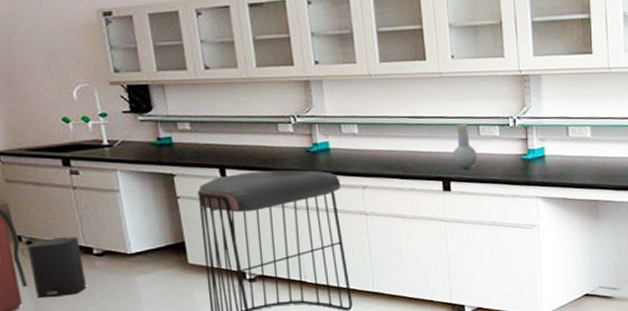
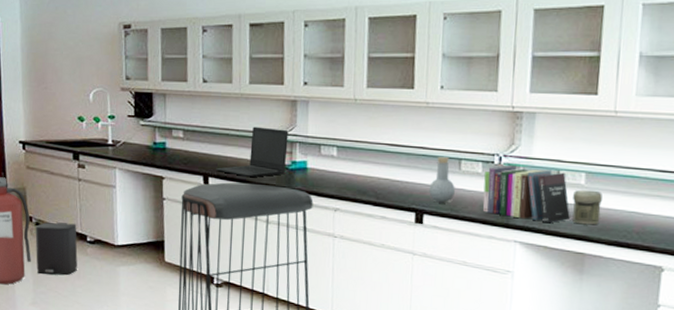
laptop: none [232,111,307,165] -> present [216,126,289,178]
books: none [502,126,582,177] -> present [482,165,570,224]
jar: none [582,141,607,174] -> present [572,189,602,225]

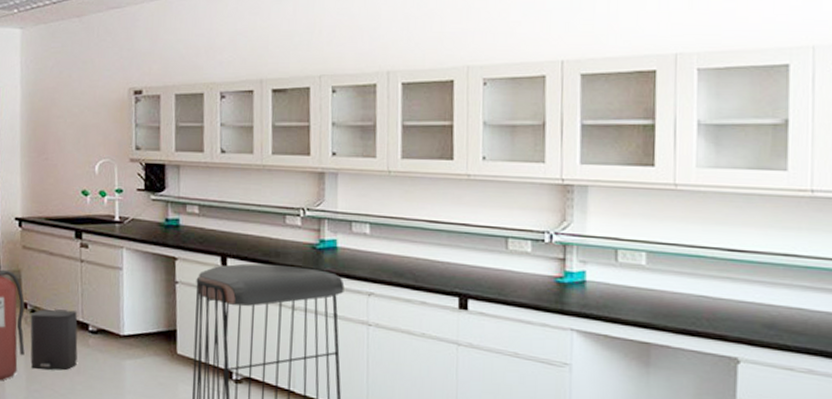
laptop: present [216,126,289,178] -> none [235,201,316,258]
flask: present [429,157,455,203] -> none [473,235,502,287]
books: present [482,165,570,224] -> none [533,243,631,309]
jar: present [572,189,602,225] -> none [634,271,666,311]

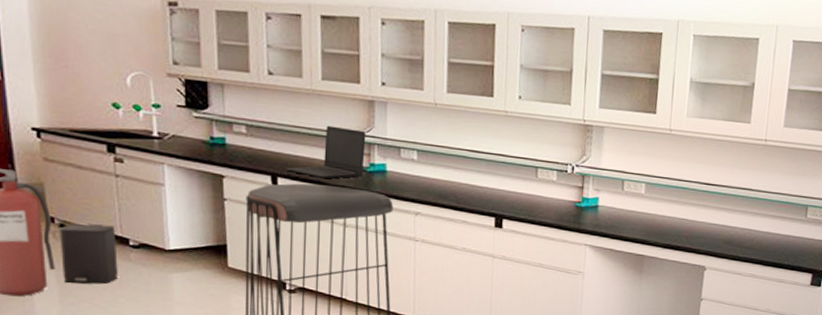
laptop: none [235,201,316,258] -> present [286,125,366,179]

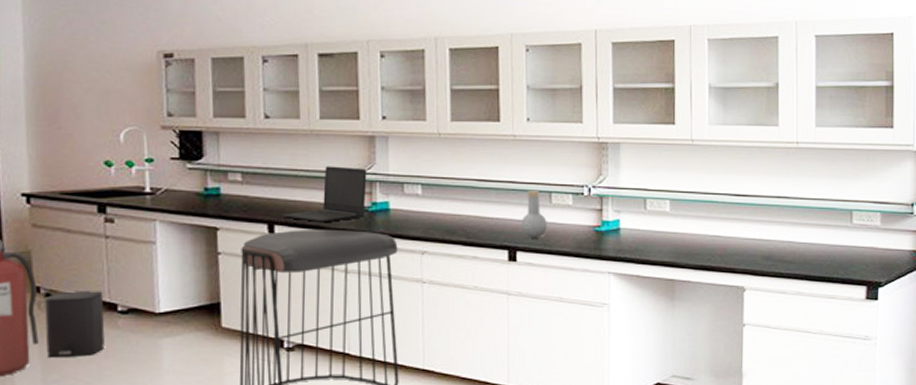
flask: none [508,164,532,209] -> present [521,191,547,238]

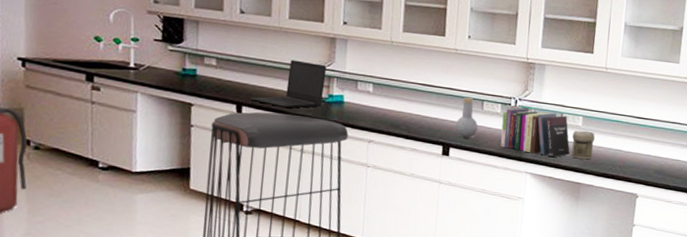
pedal bin: present [44,291,105,359] -> none [32,146,87,204]
books: none [575,196,659,252] -> present [500,107,570,158]
jar: none [660,216,686,251] -> present [572,130,595,160]

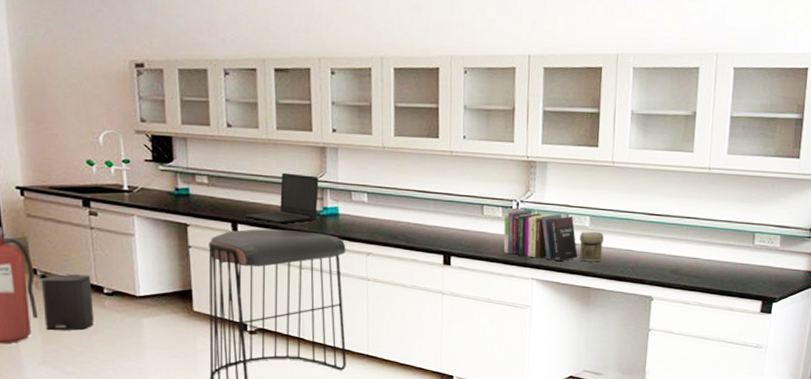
pedal bin: none [32,146,87,204] -> present [41,274,94,331]
flask: present [455,97,478,138] -> none [455,202,479,246]

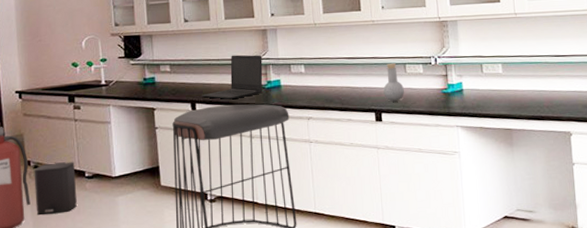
flask: none [455,202,479,246] -> present [383,63,404,102]
books: present [503,210,578,262] -> none [425,64,496,108]
jar: present [580,231,604,263] -> none [495,77,518,106]

